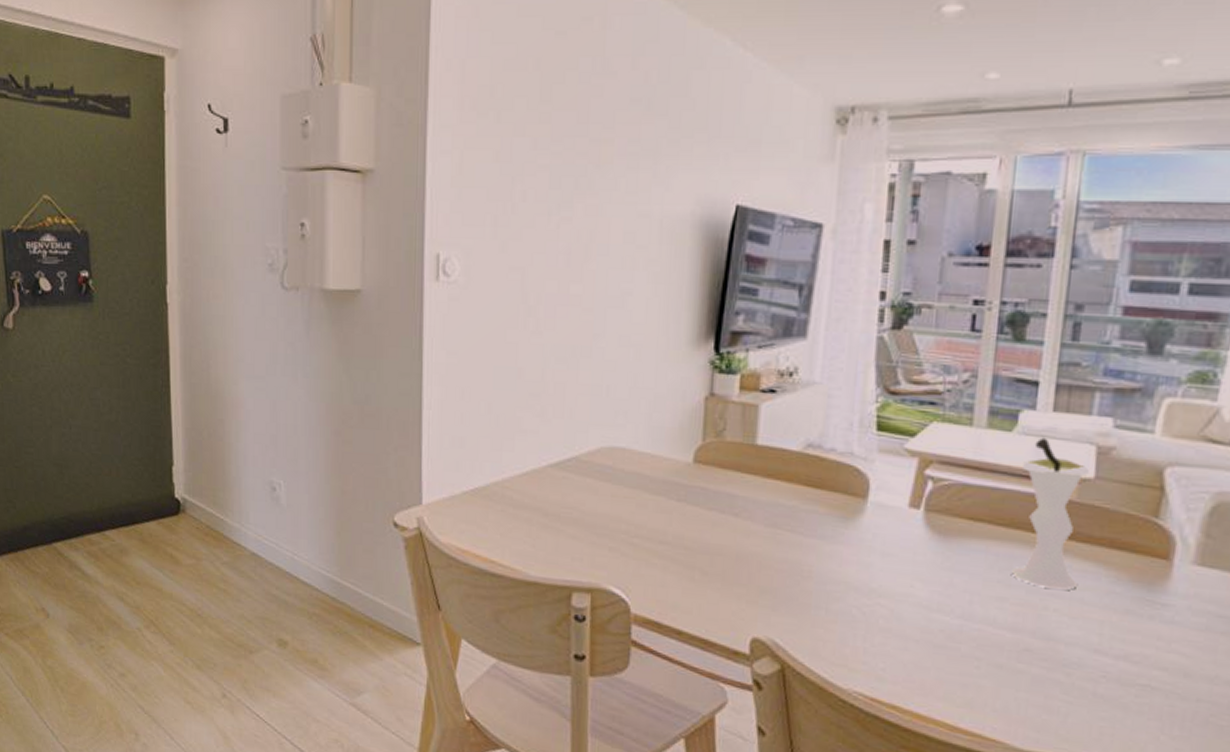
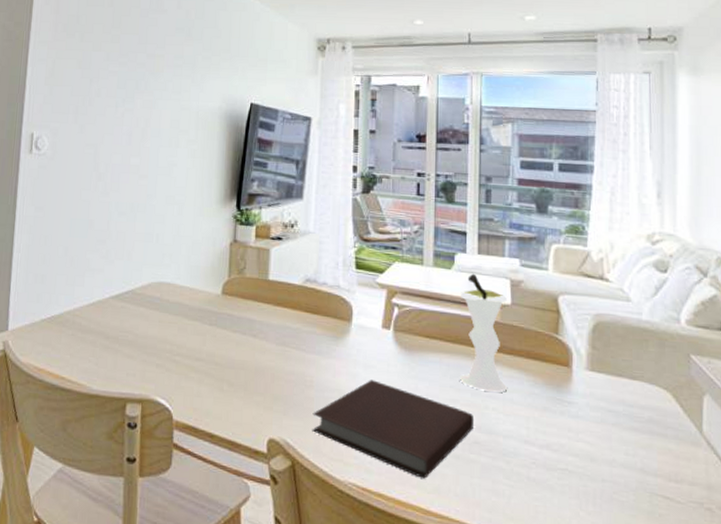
notebook: none [808,571,1028,690] -> present [312,380,475,479]

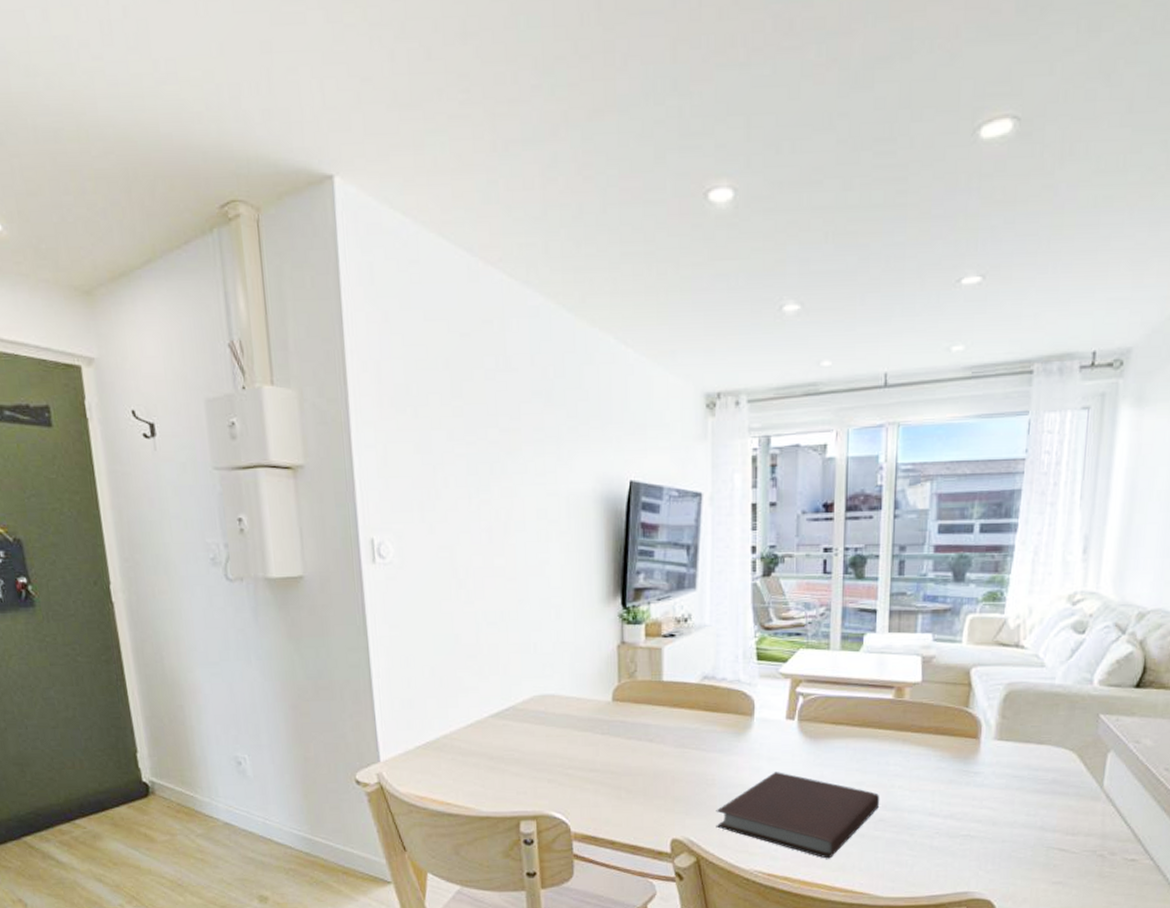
vase: present [459,273,508,392] -> none [865,653,919,771]

